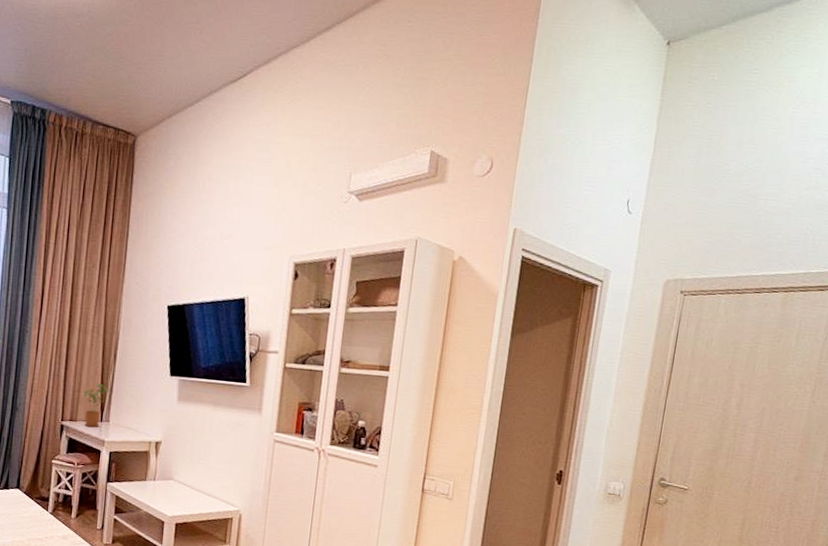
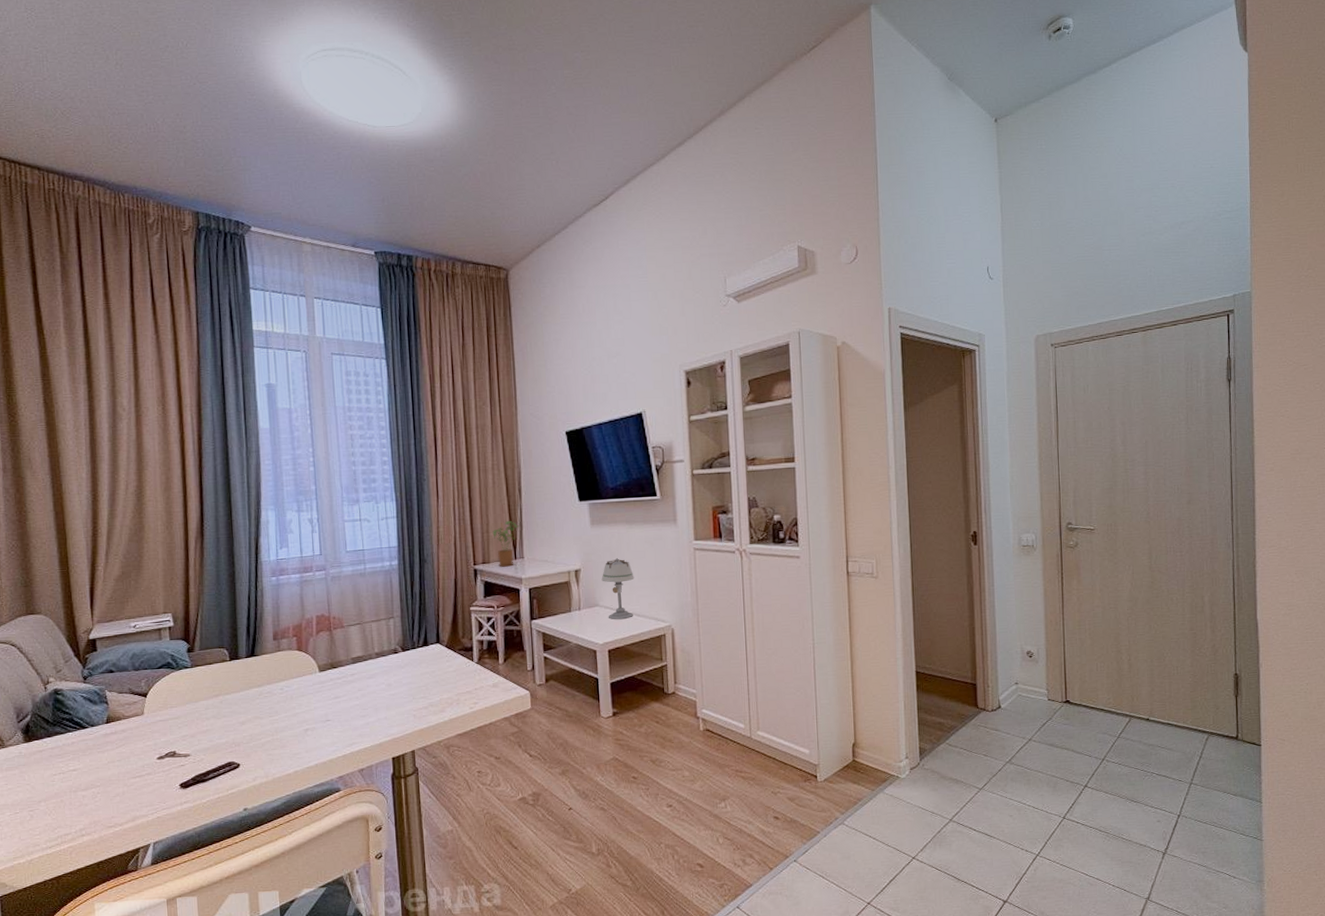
table lamp: none [179,437,212,497] -> present [601,558,634,619]

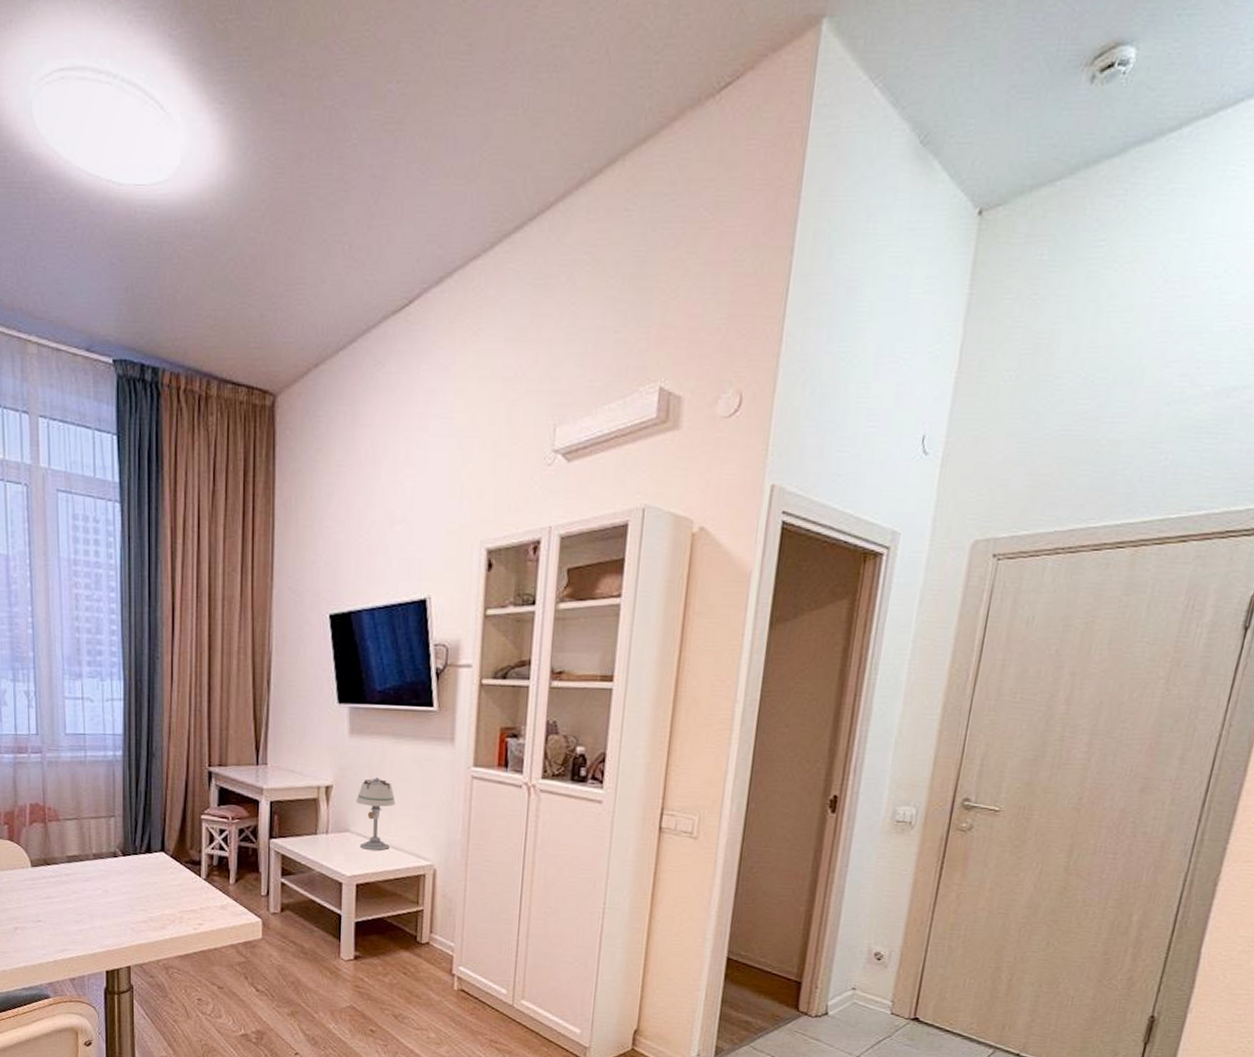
house plant: present [492,520,520,567] -> none [233,717,265,773]

